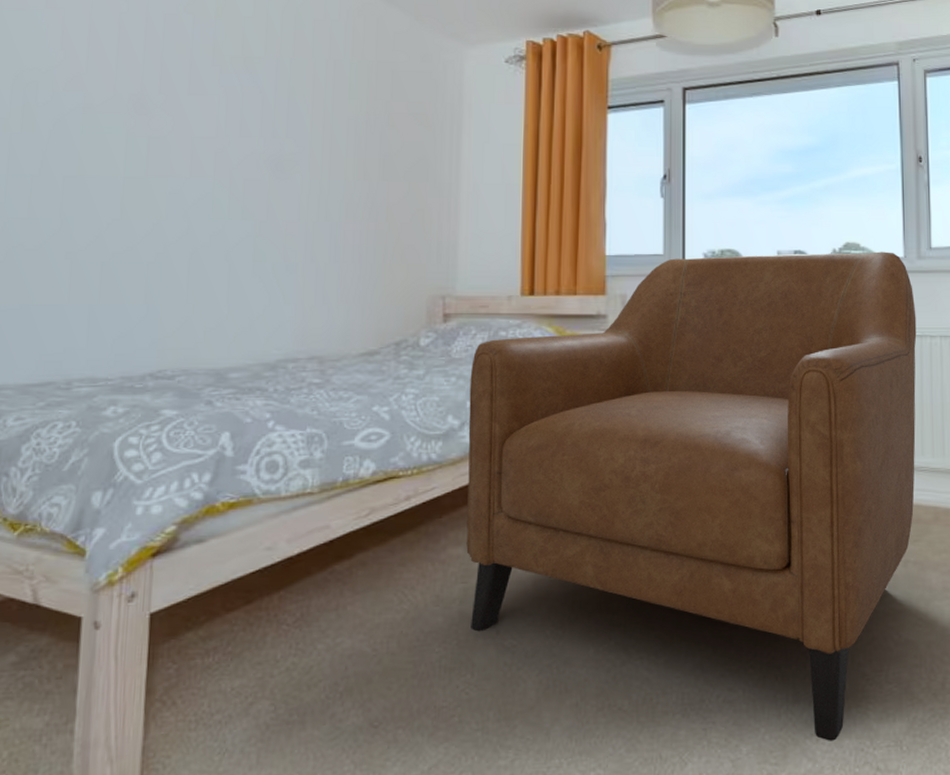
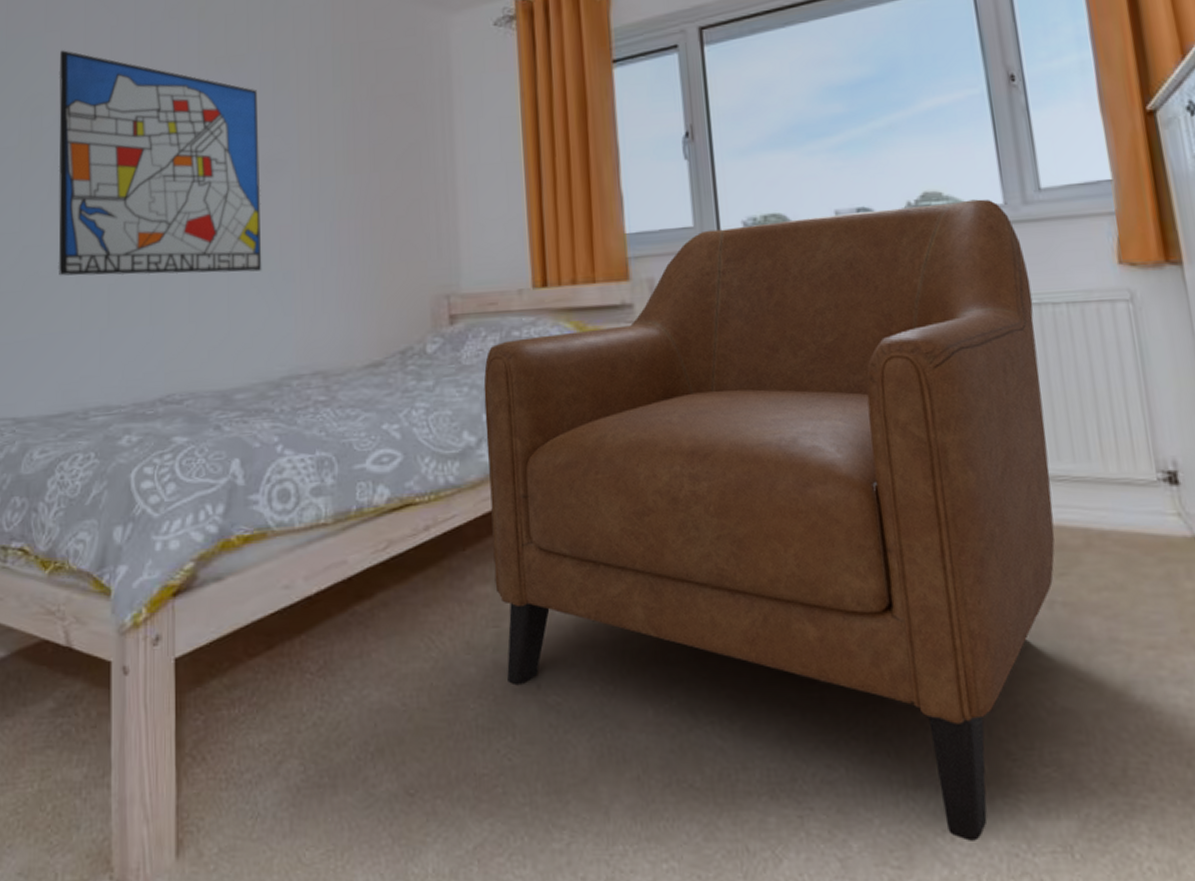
wall art: none [46,28,272,261] -> present [58,50,262,276]

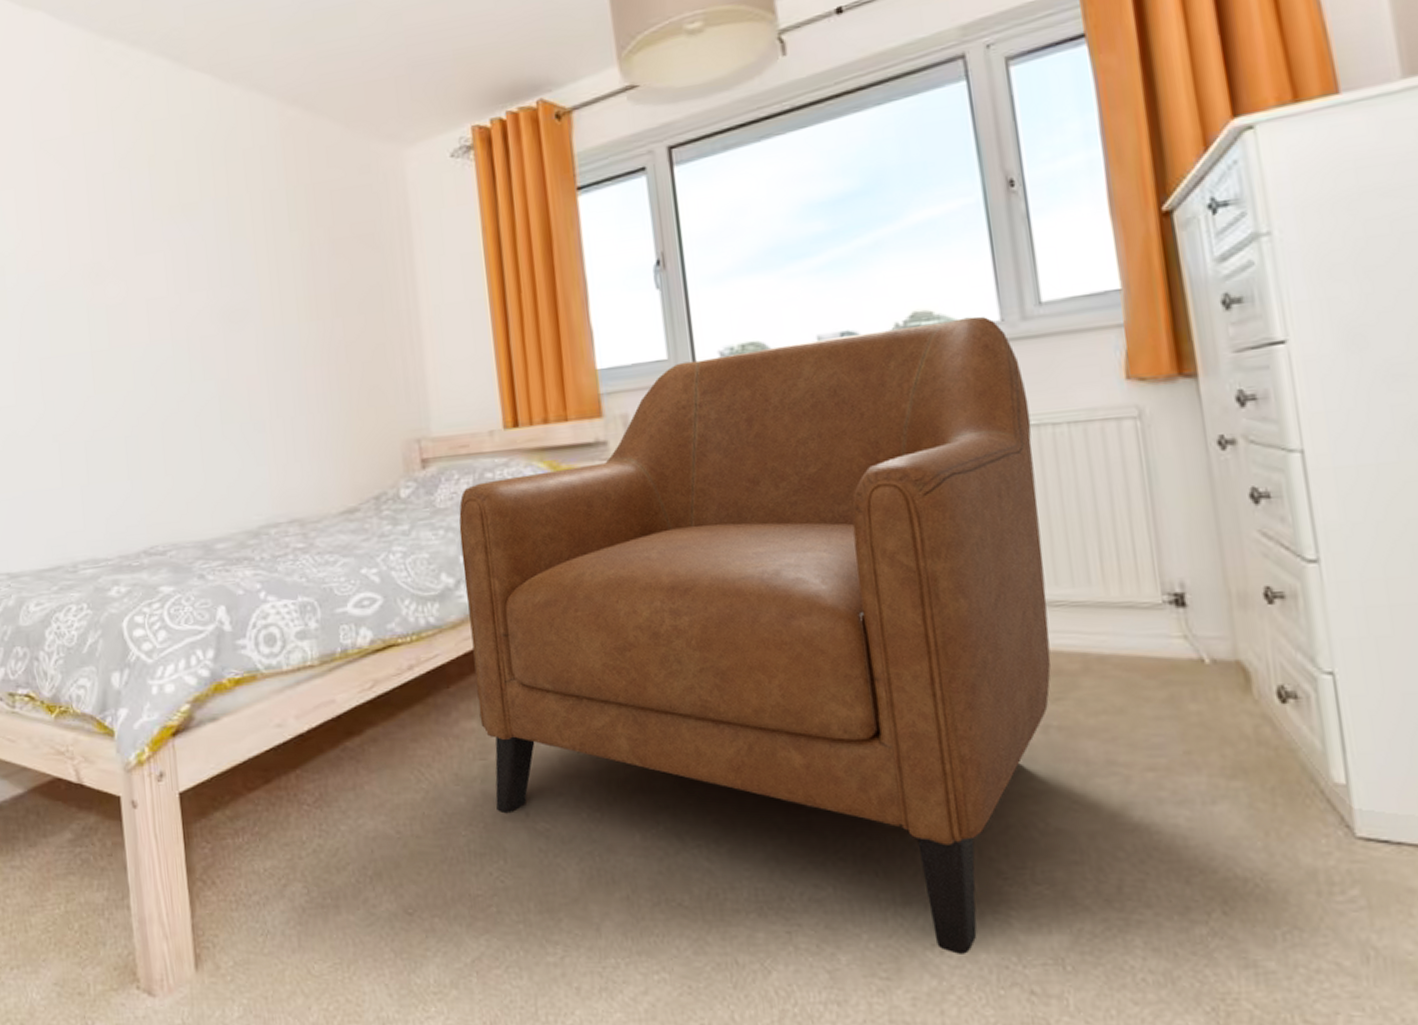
wall art: present [58,50,262,276] -> none [15,207,233,435]

